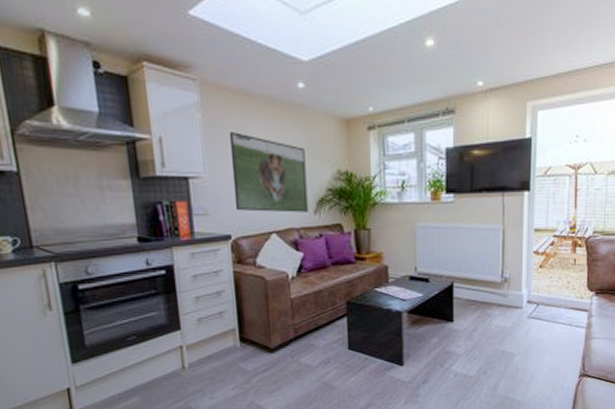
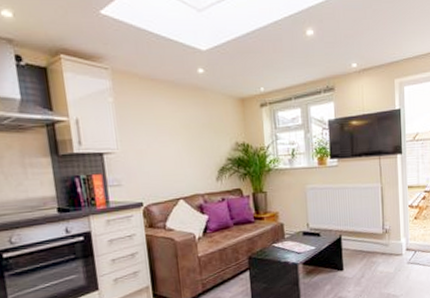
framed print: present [229,132,309,213] -> none [138,112,211,181]

